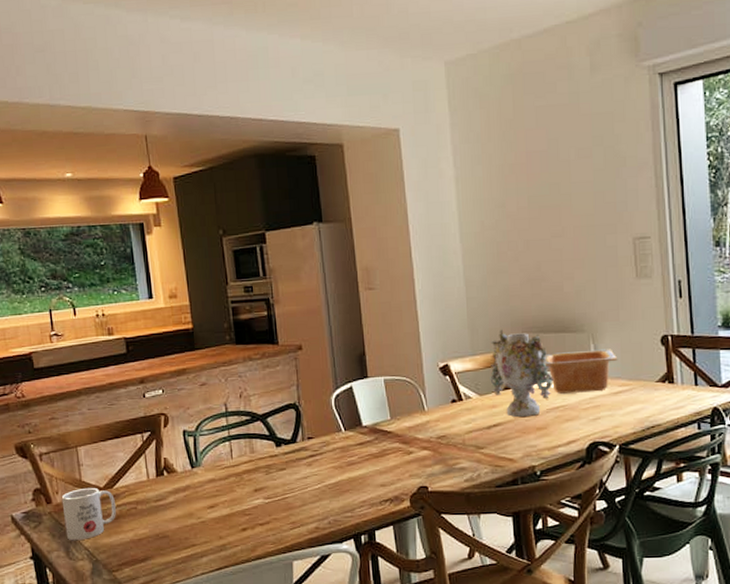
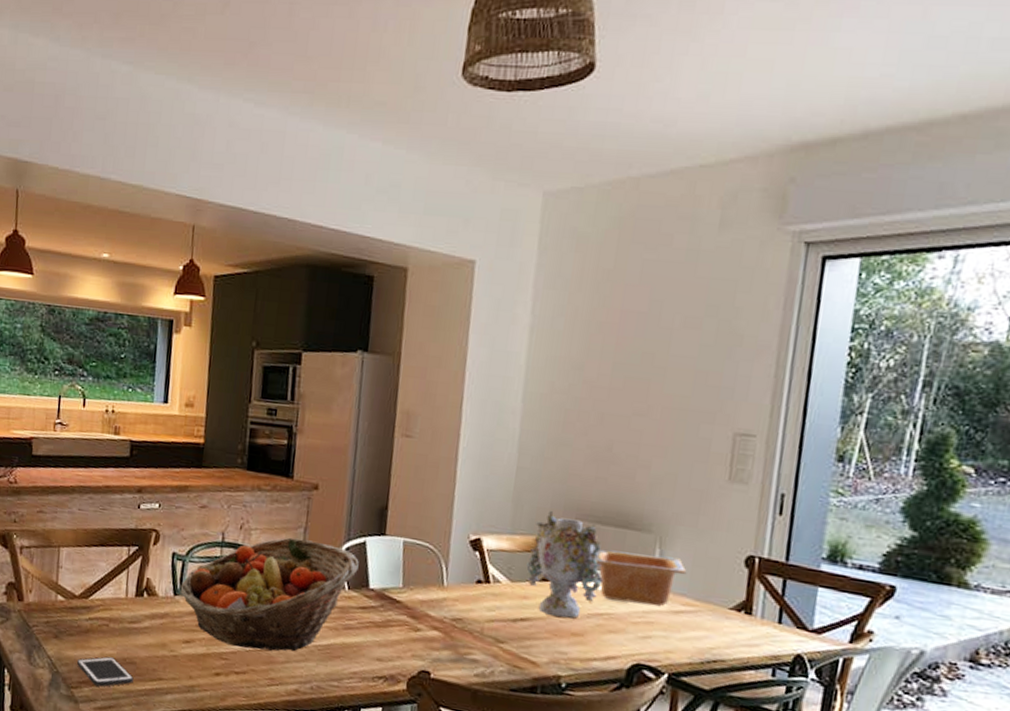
mug: present [61,487,116,540] -> none [31,591,88,647]
cell phone: none [113,536,169,565] -> present [76,656,134,687]
fruit basket: none [196,395,350,502] -> present [180,537,359,652]

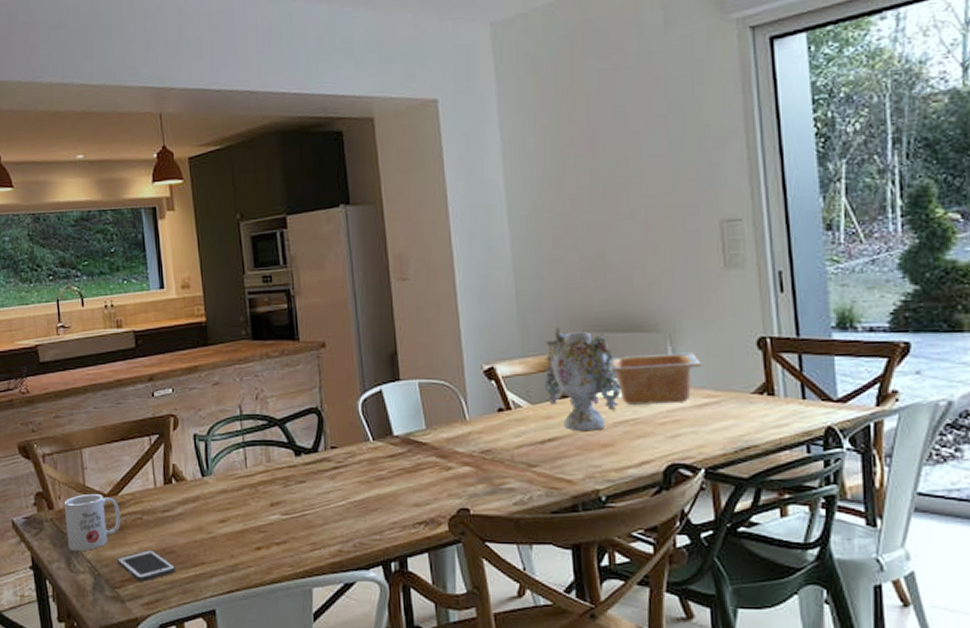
mug: none [31,591,88,647] -> present [64,493,121,551]
fruit basket: present [180,537,359,652] -> none [207,398,379,518]

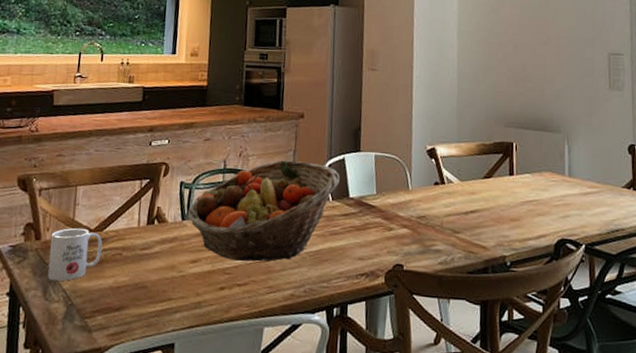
cell phone: present [116,550,176,582] -> none [90,284,145,314]
fruit basket: none [207,398,379,518] -> present [187,160,340,262]
vase: present [543,327,621,432] -> none [471,121,529,207]
serving bowl: present [608,352,702,405] -> none [521,149,589,191]

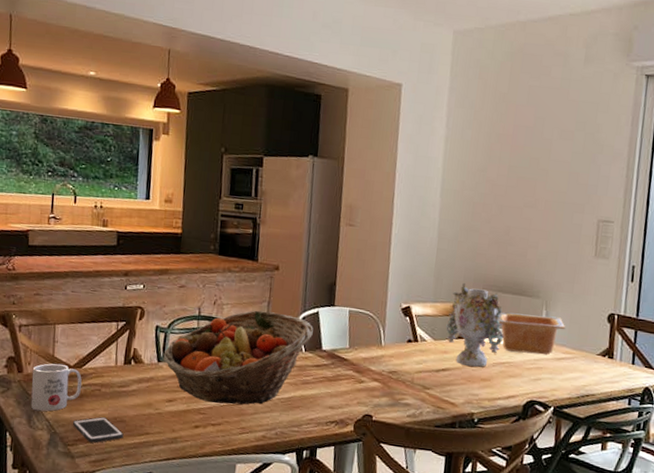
cell phone: none [90,284,145,314] -> present [72,417,124,443]
vase: none [471,121,529,207] -> present [446,282,504,367]
serving bowl: none [521,149,589,191] -> present [497,312,566,355]

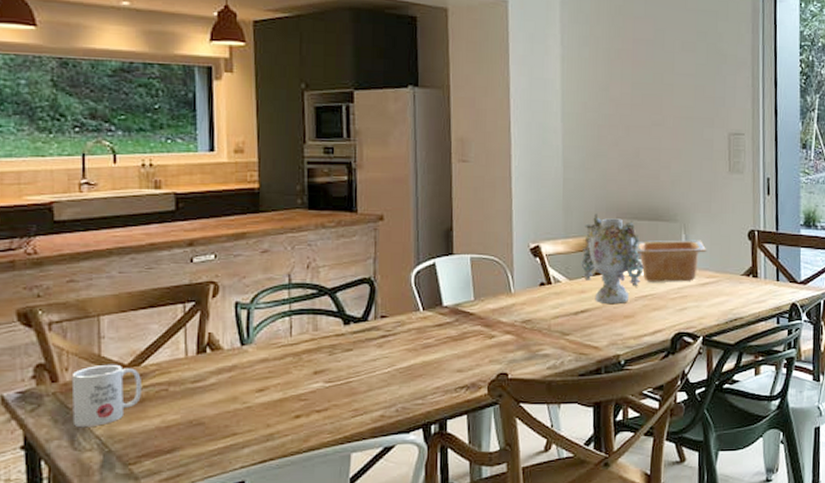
cell phone: present [72,417,124,443] -> none [132,423,203,457]
fruit basket: present [163,310,314,405] -> none [247,269,431,386]

